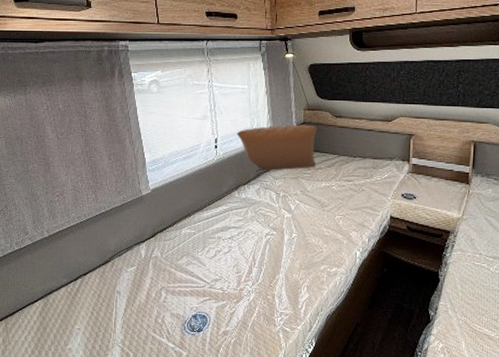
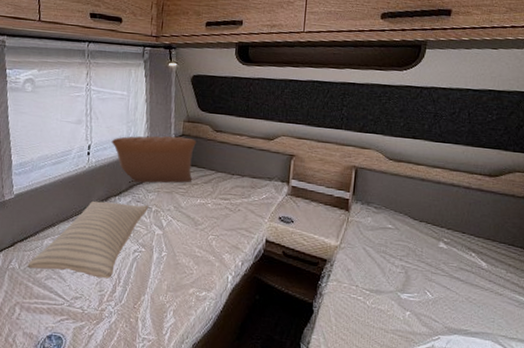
pillow: none [169,190,277,261] -> present [27,201,149,279]

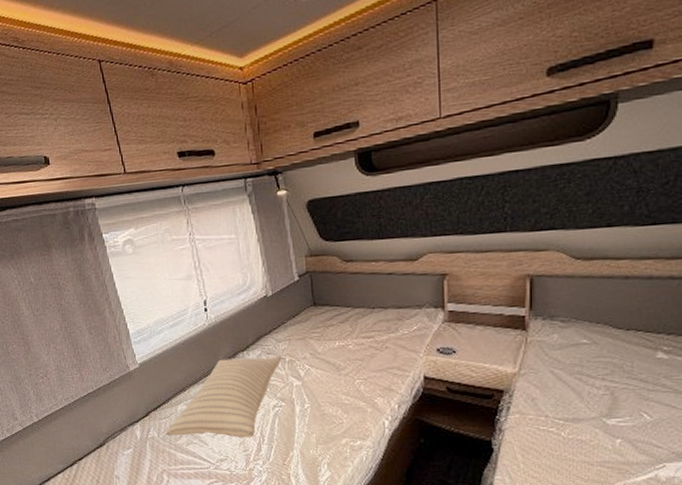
cushion: present [111,135,196,184] -> none [227,274,327,335]

